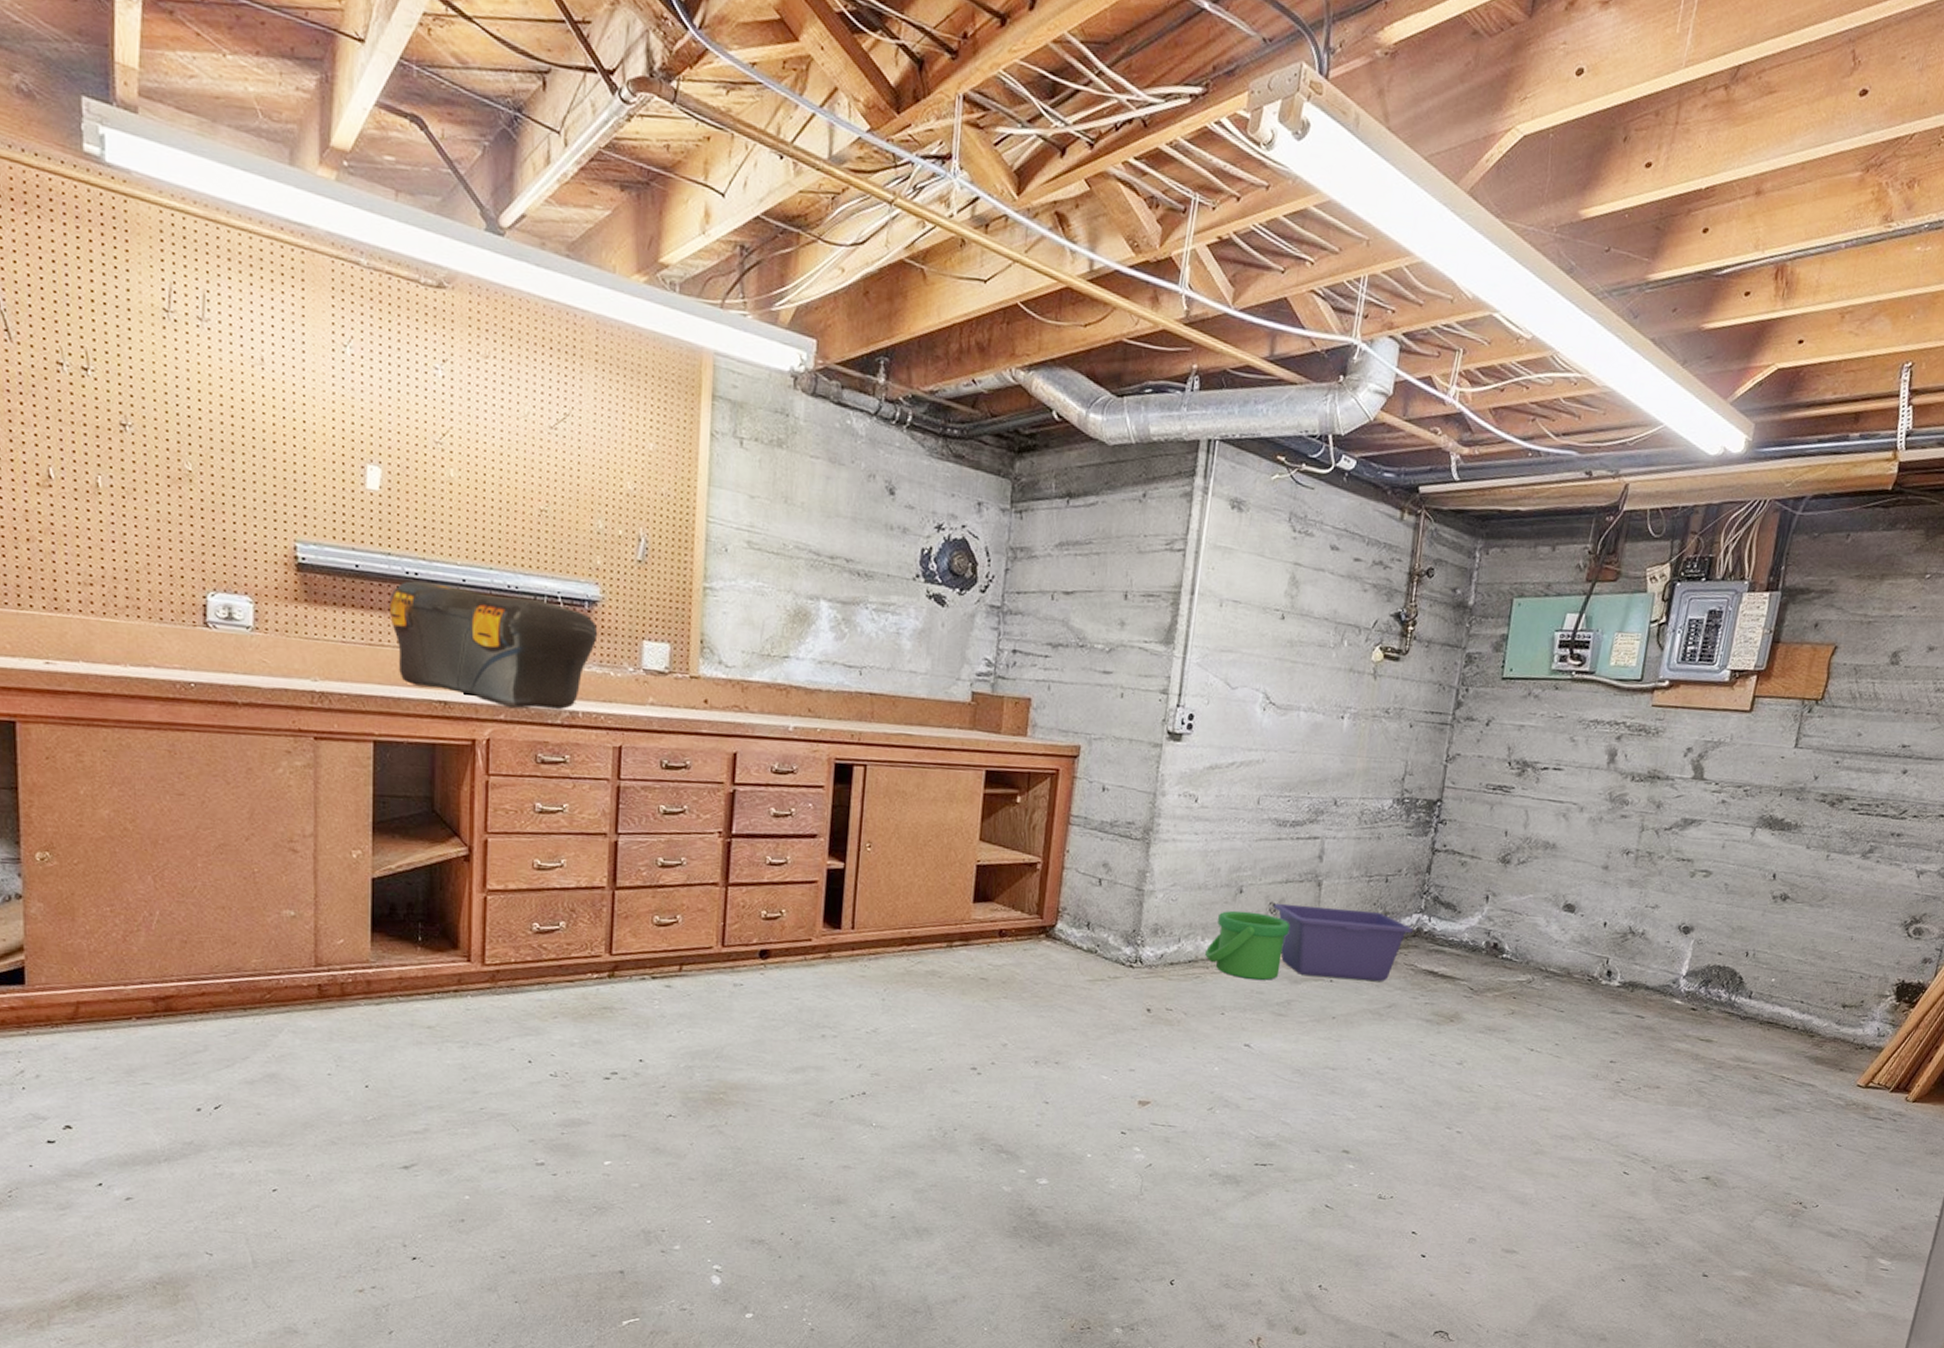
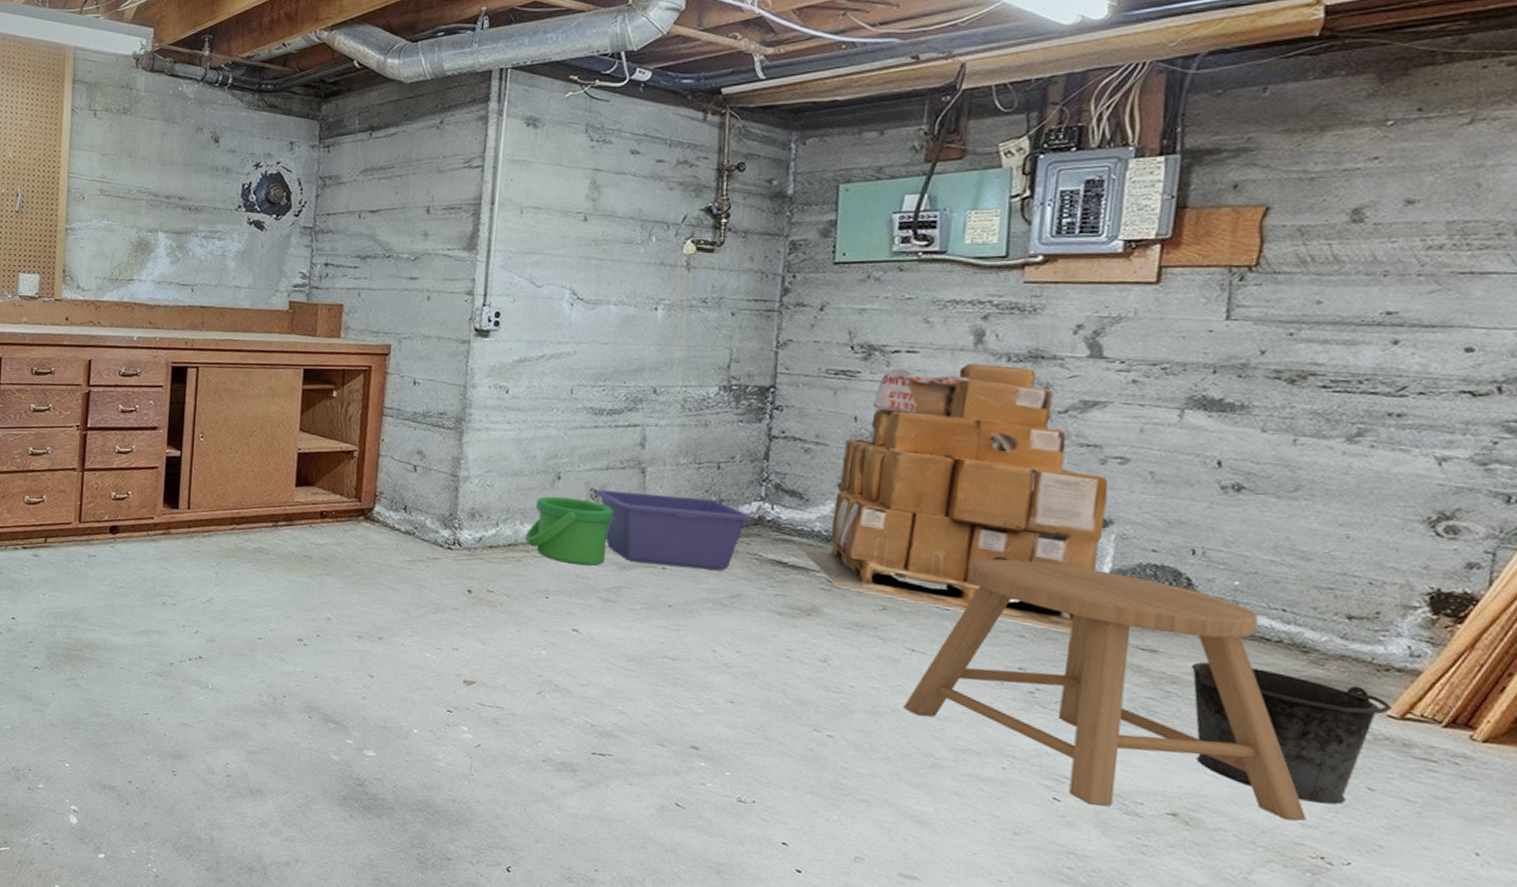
cardboard boxes: none [1447,781,1697,1036] -> present [798,363,1135,645]
stool: none [1520,963,1795,1176] -> present [904,558,1307,821]
bucket: none [1728,1048,1861,1160] -> present [1190,661,1392,804]

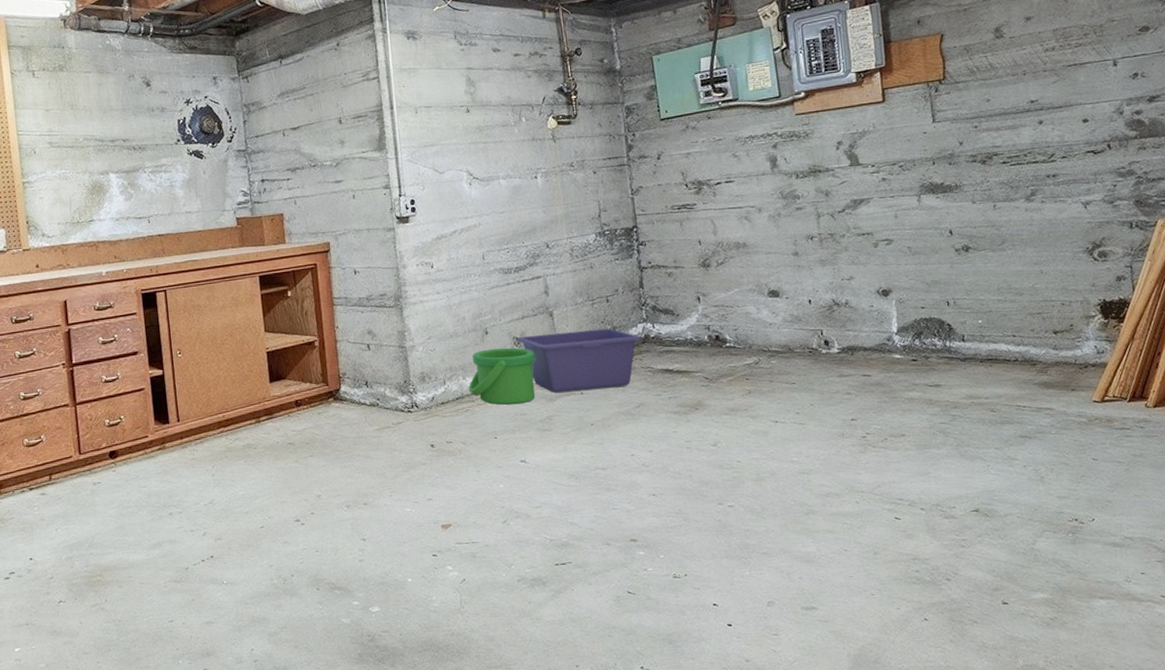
cardboard boxes: present [798,363,1135,645] -> none [678,181,925,384]
stool: present [904,558,1307,821] -> none [778,330,1061,517]
bucket: present [1190,661,1392,804] -> none [964,383,1095,479]

